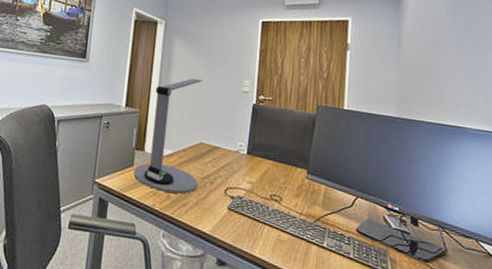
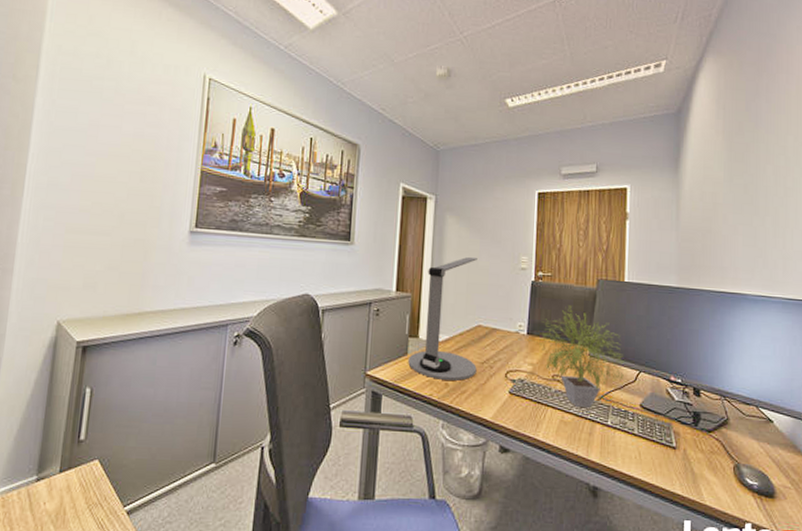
potted plant: none [256,128,342,228] -> present [537,305,625,407]

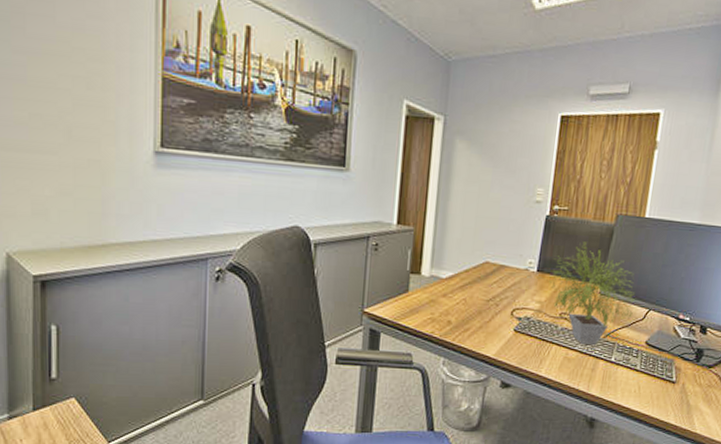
desk lamp: present [408,257,478,381] -> none [409,188,489,318]

